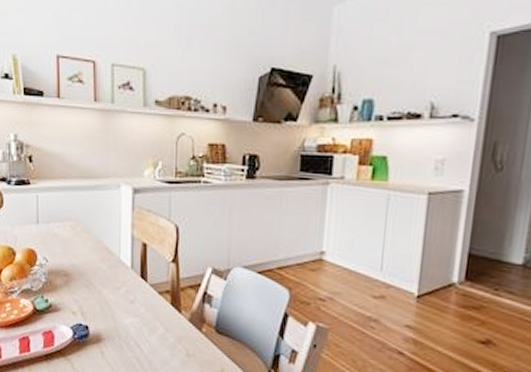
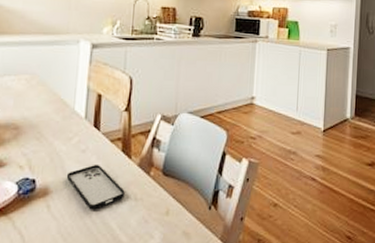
smartphone: none [117,315,176,361] -> present [66,164,125,210]

